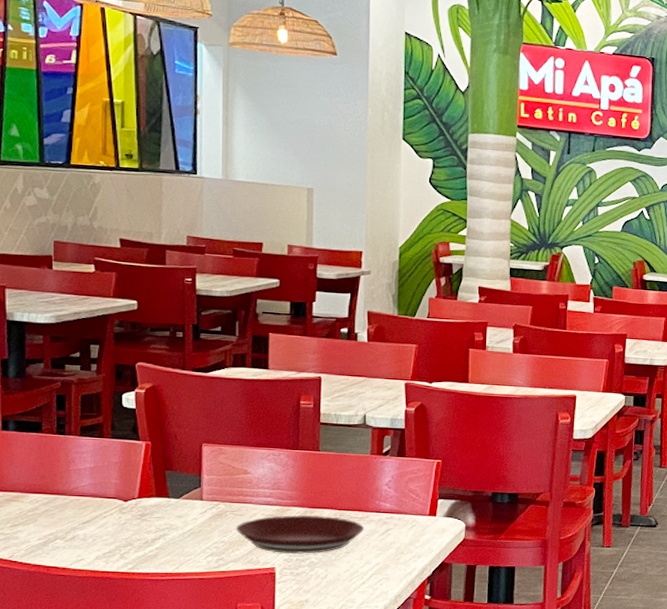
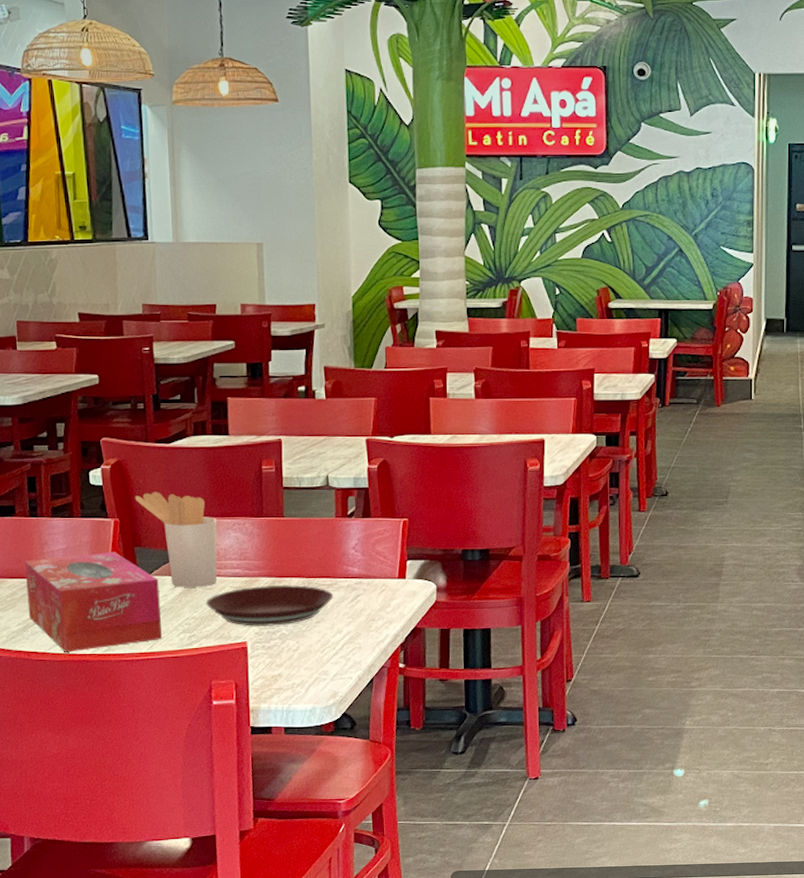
tissue box: none [48,473,189,569] -> present [24,552,162,652]
utensil holder: none [168,418,252,513] -> present [134,492,218,588]

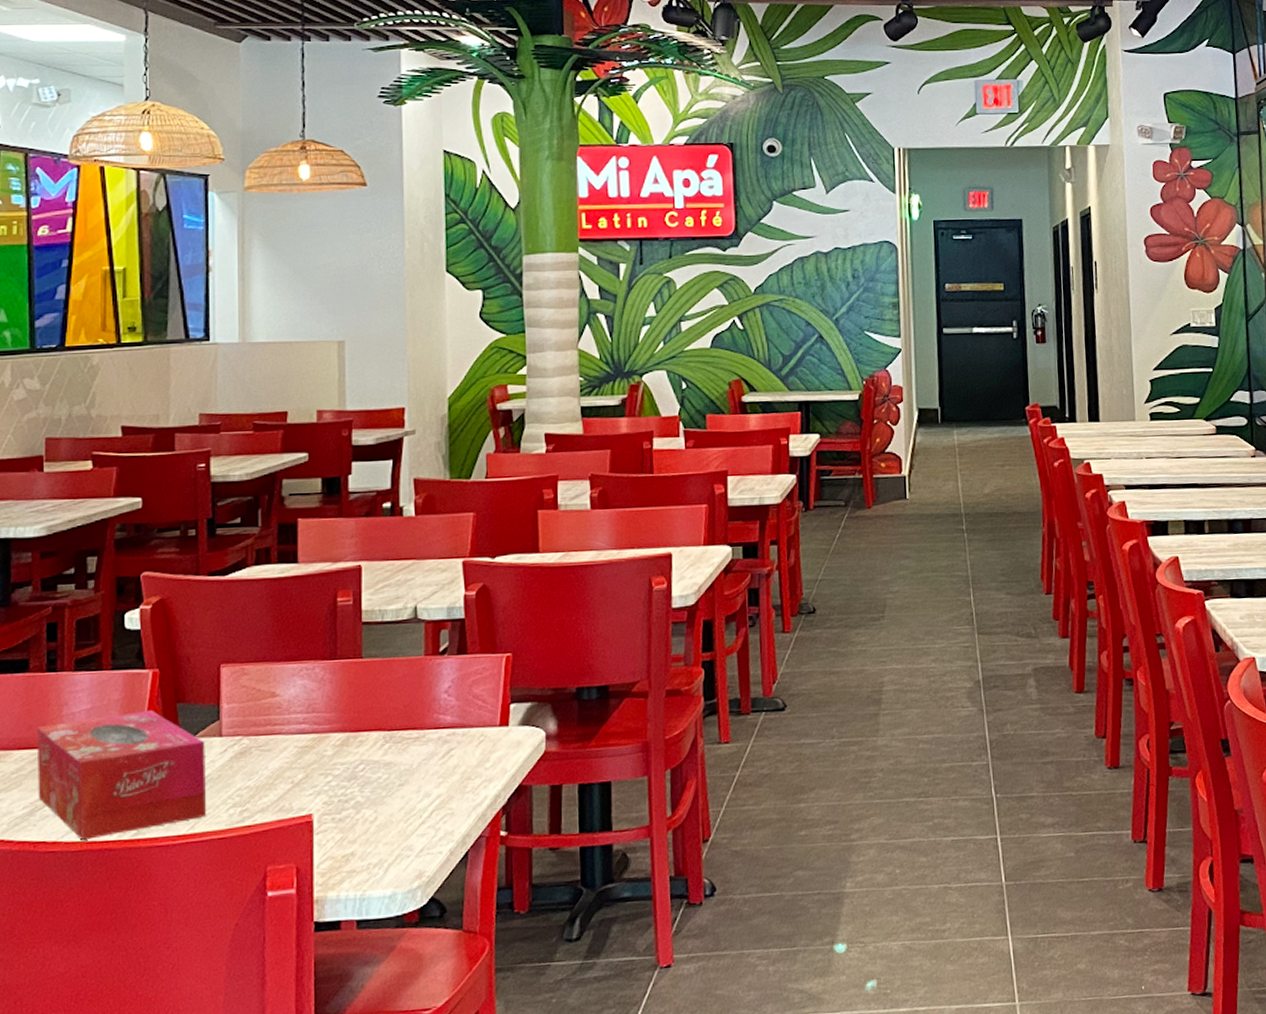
utensil holder: present [134,492,218,588] -> none [179,634,281,751]
plate: present [206,584,334,626] -> none [263,740,421,795]

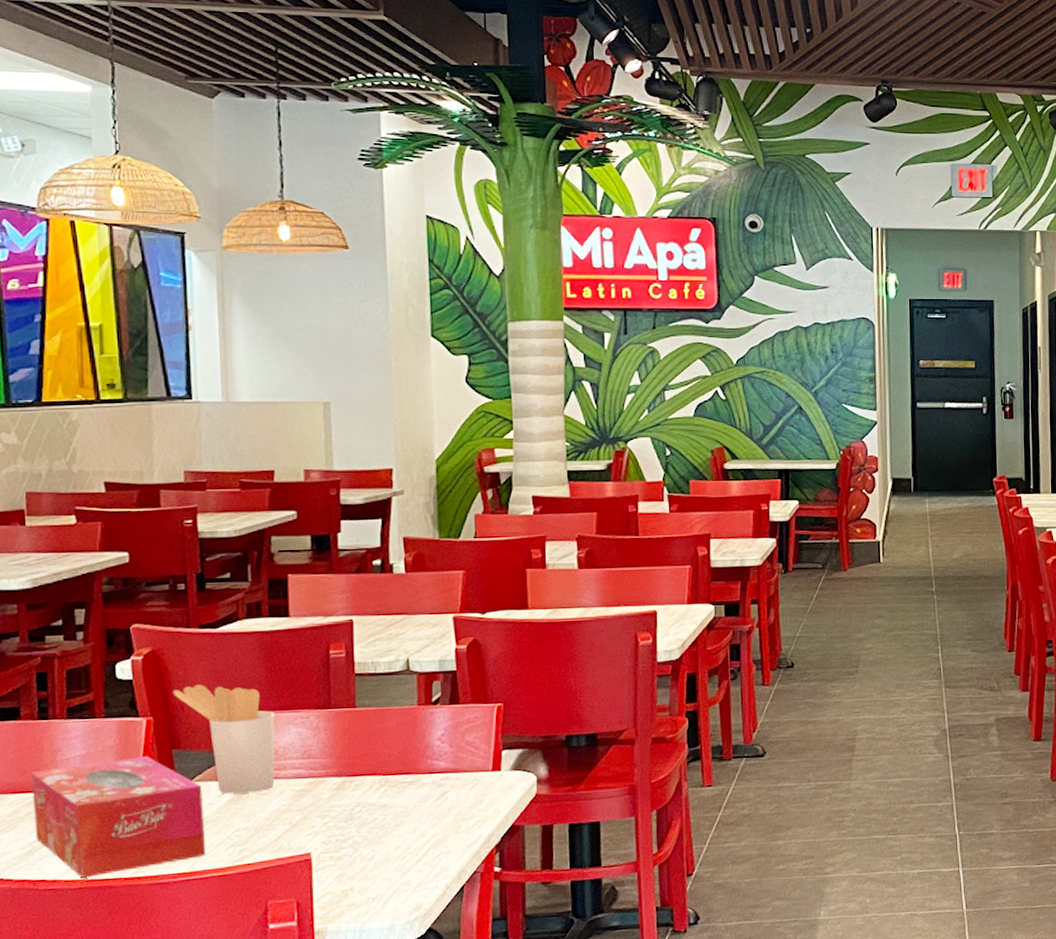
utensil holder: none [179,634,281,751] -> present [172,684,276,794]

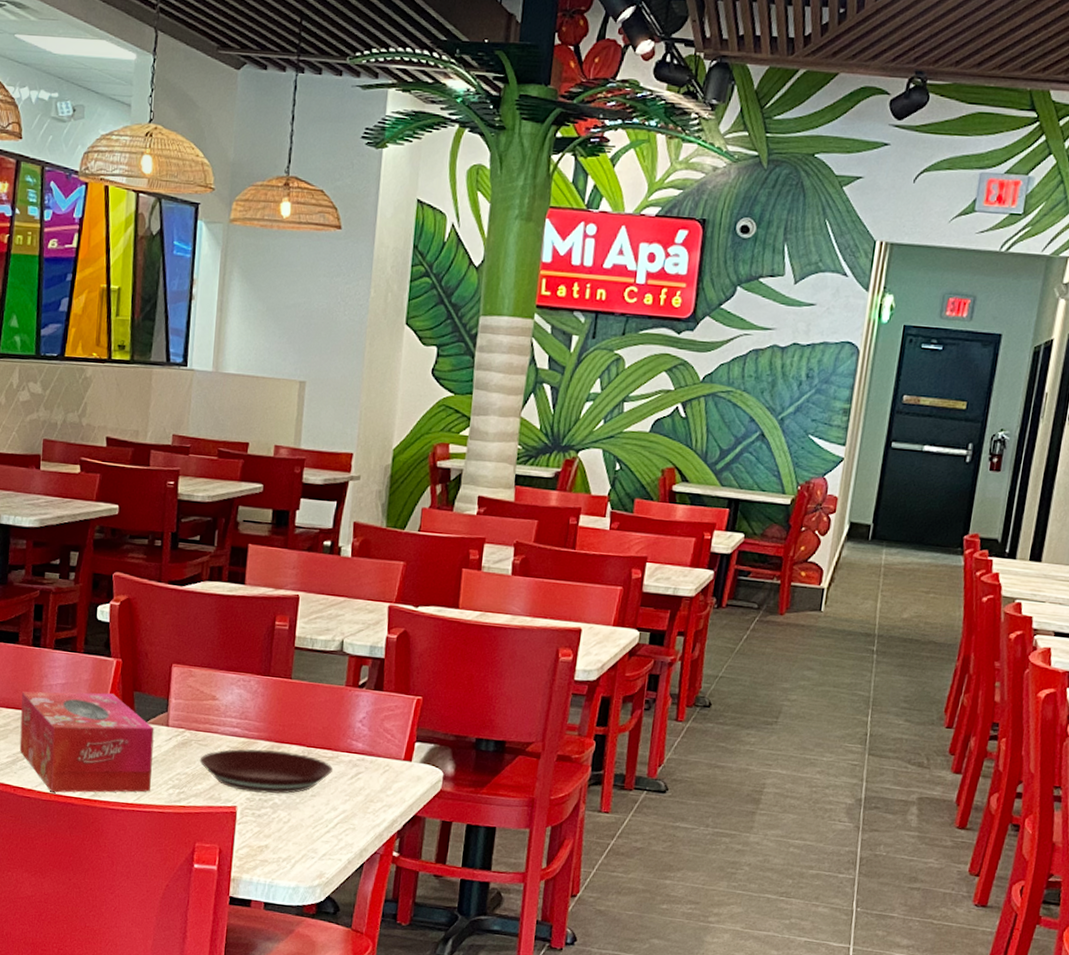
utensil holder: present [172,684,276,794] -> none [140,635,222,743]
plate: none [260,784,416,835] -> present [199,749,334,794]

